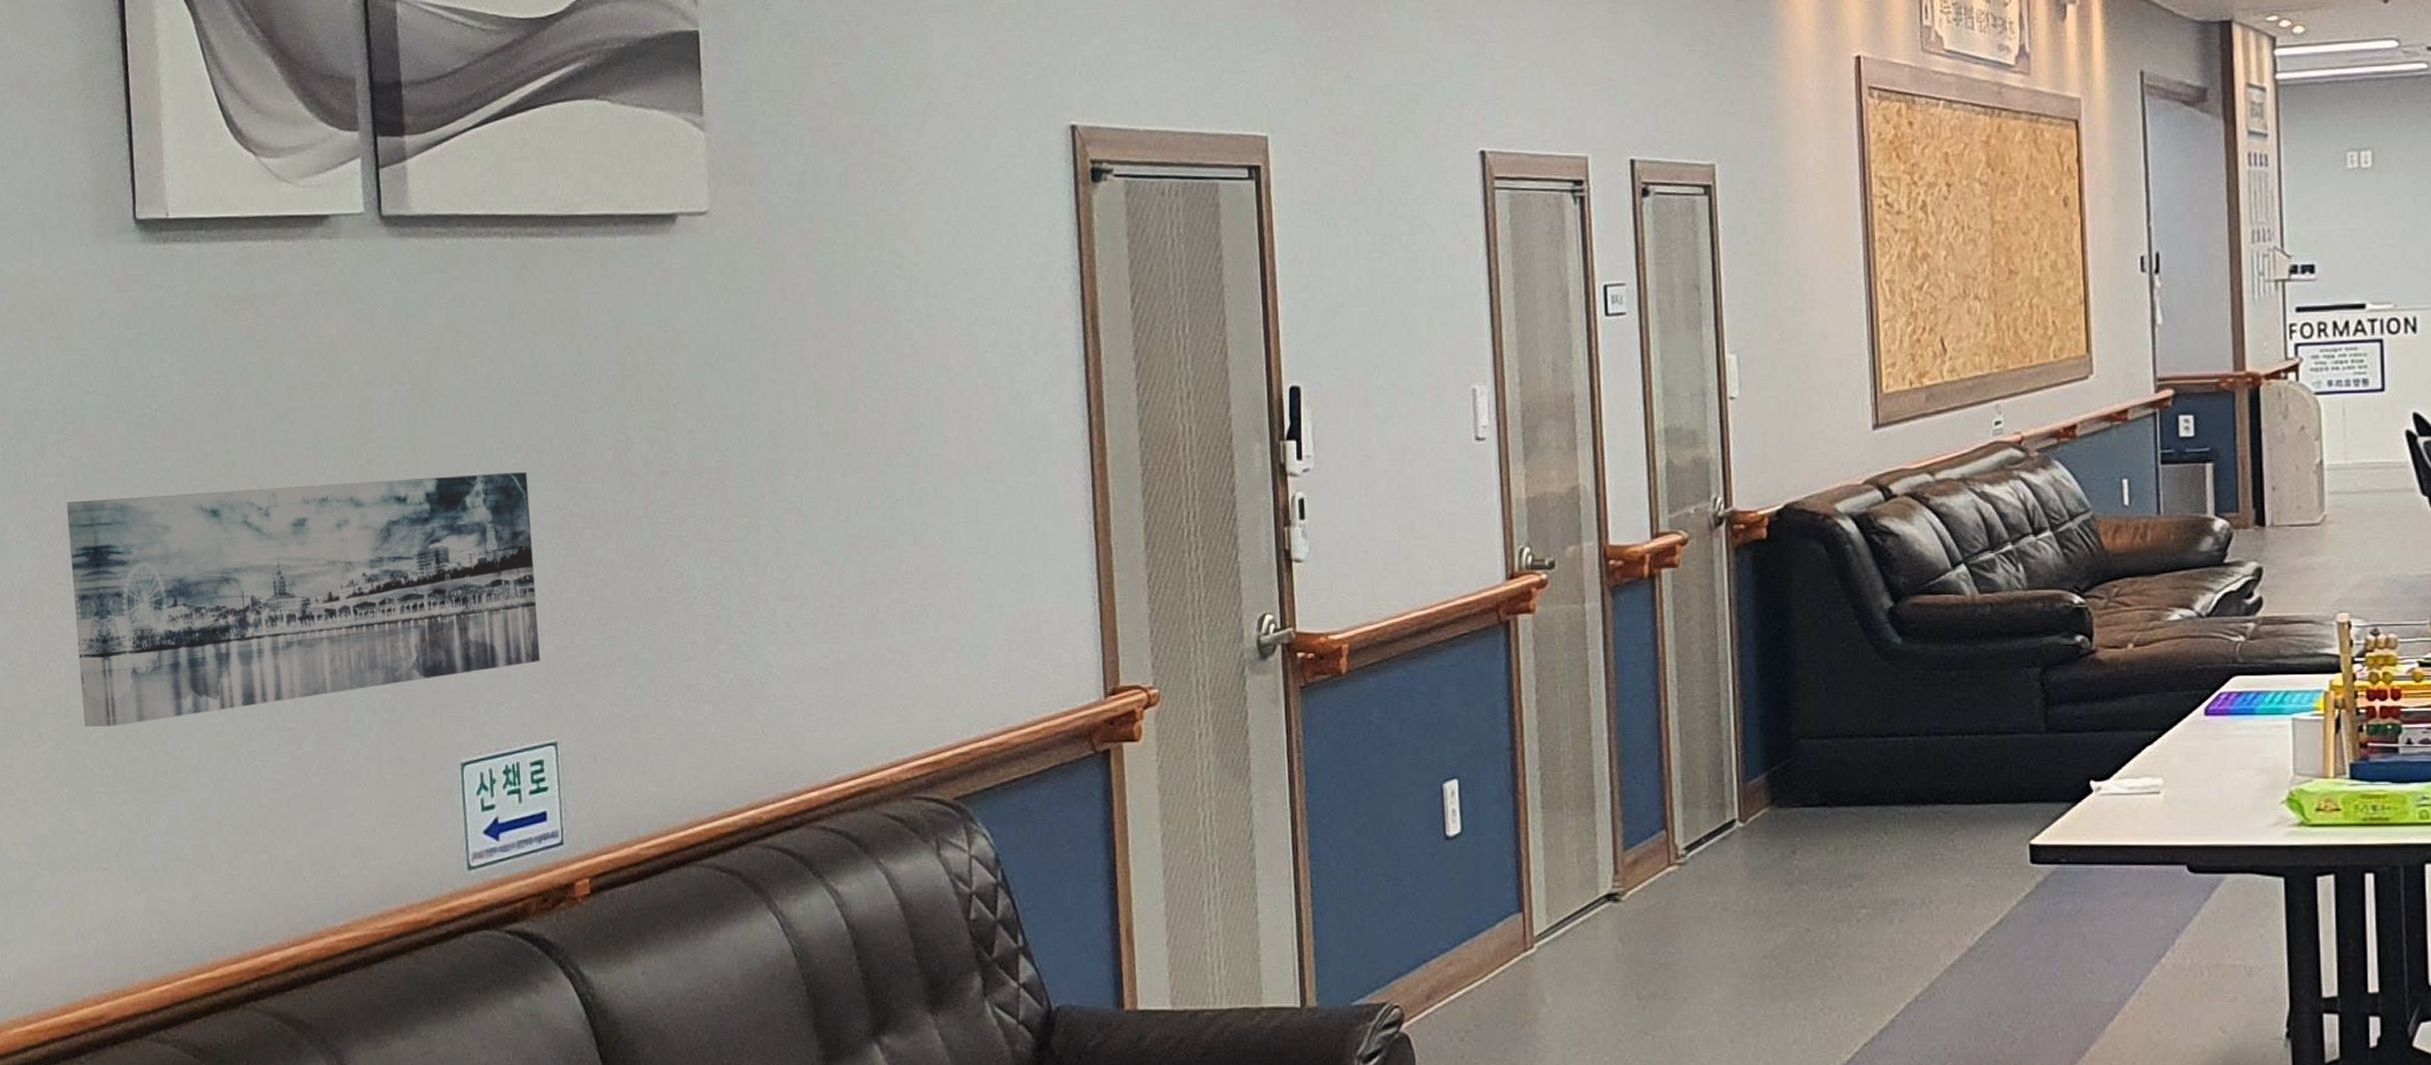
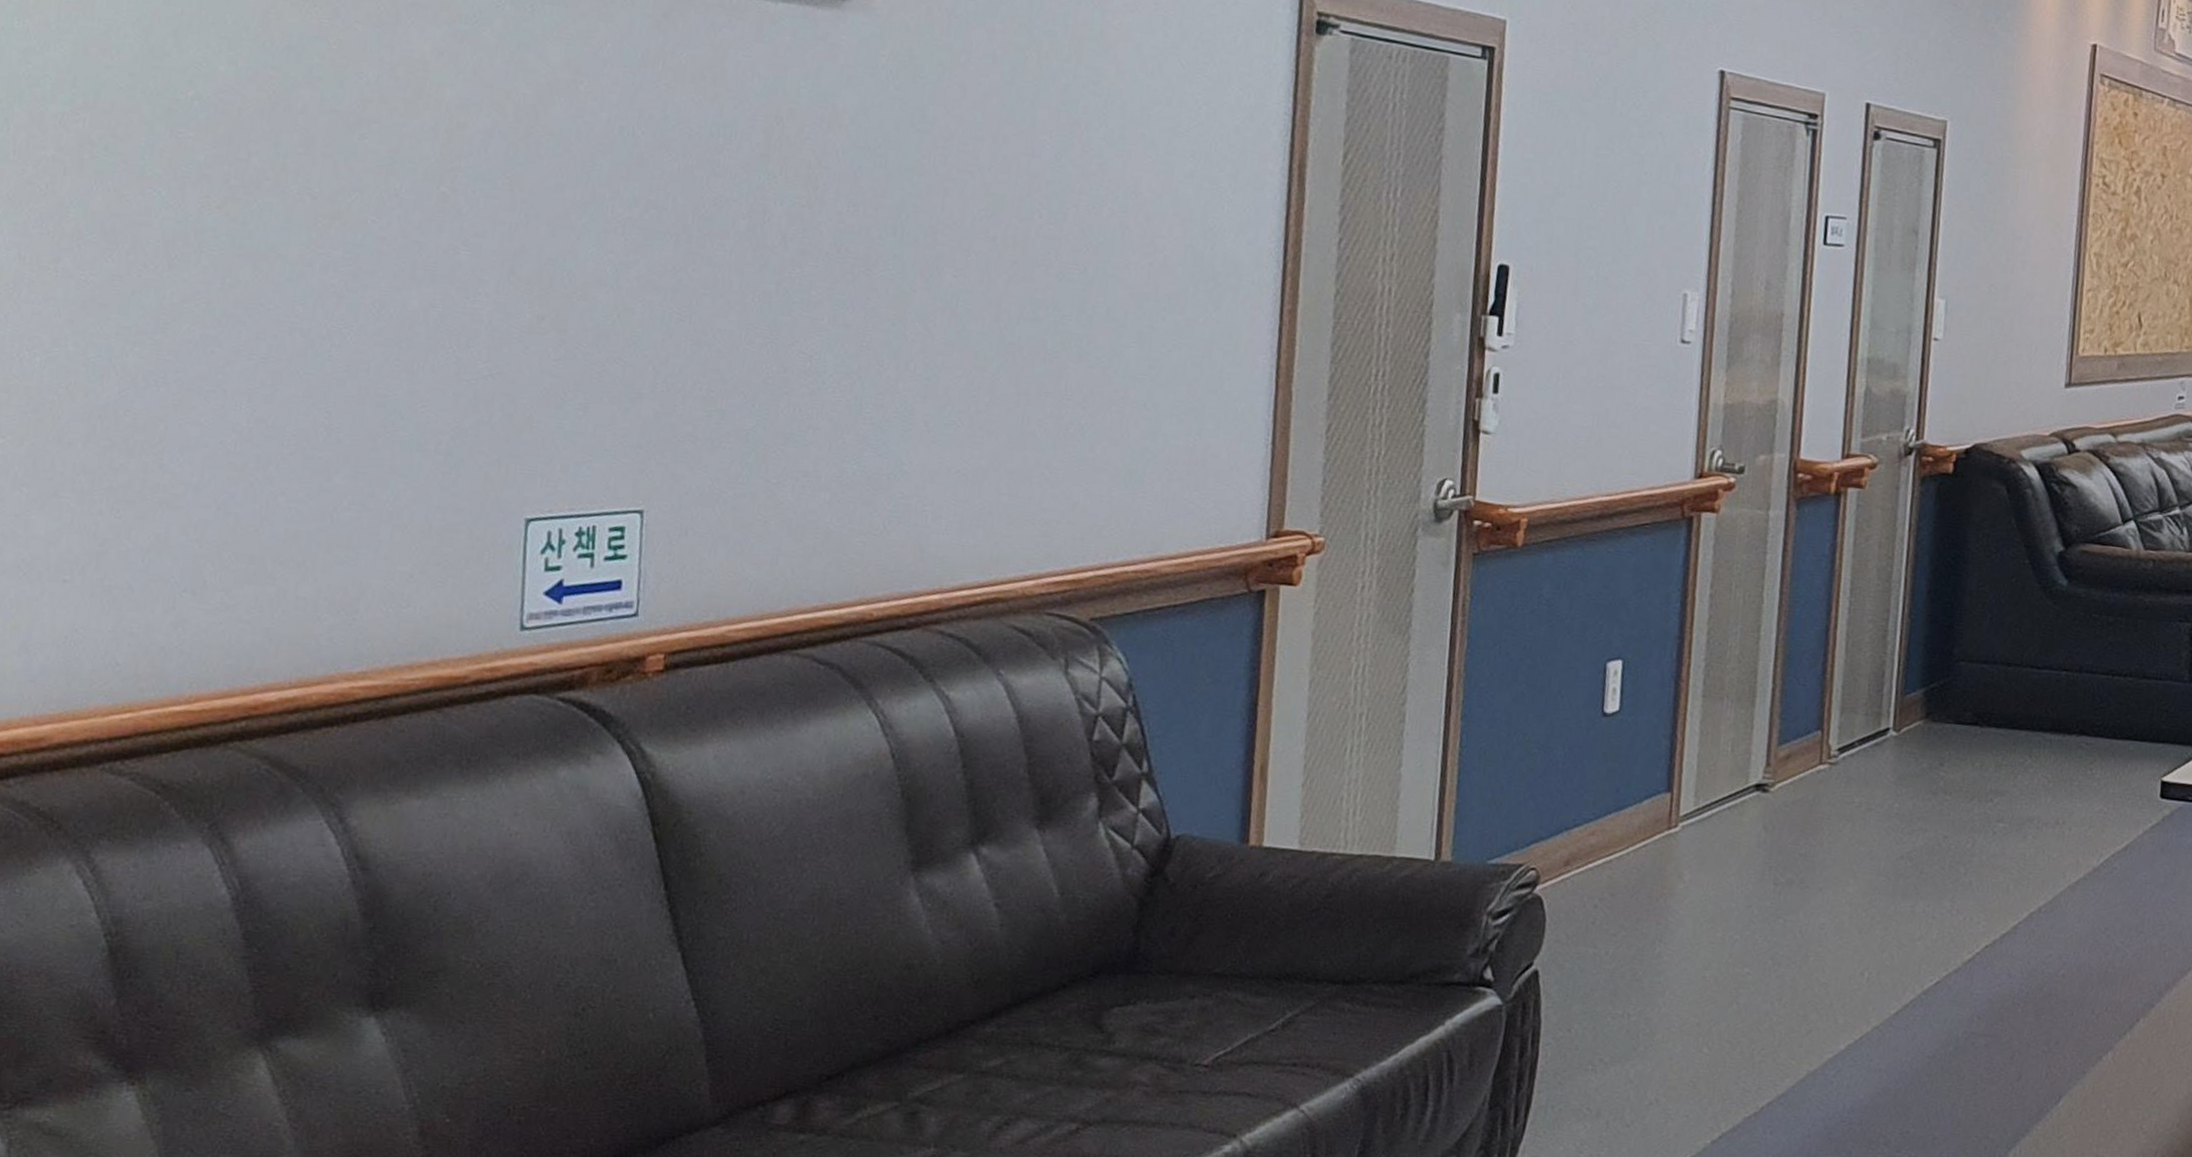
wall art: present [66,472,540,727] -> none [58,180,643,430]

